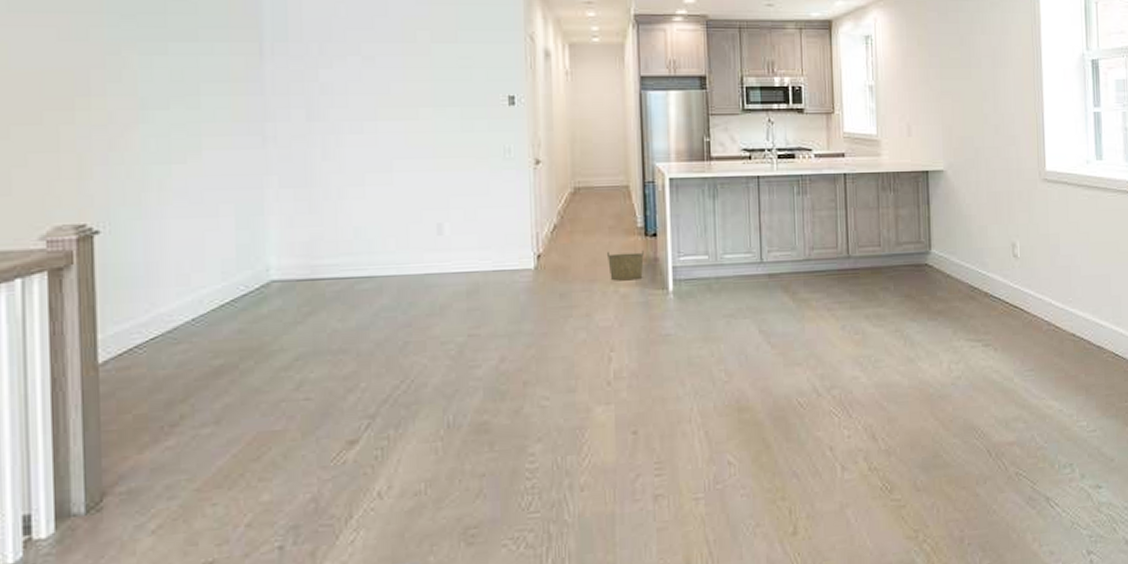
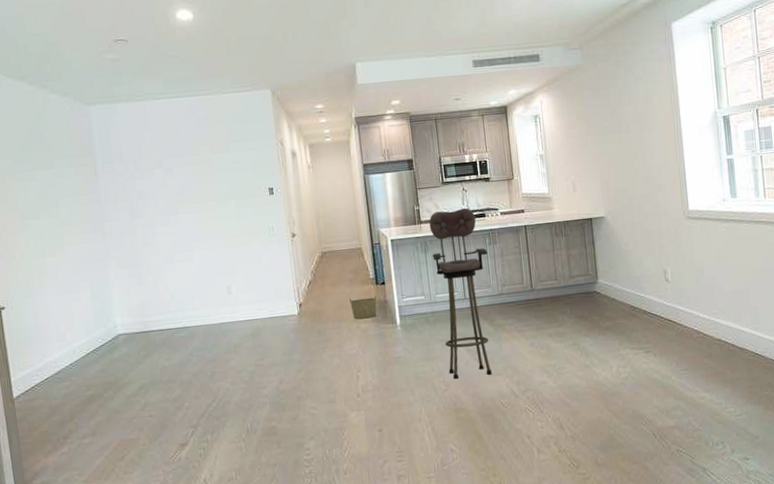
bar stool: none [721,144,795,368] -> present [429,207,492,379]

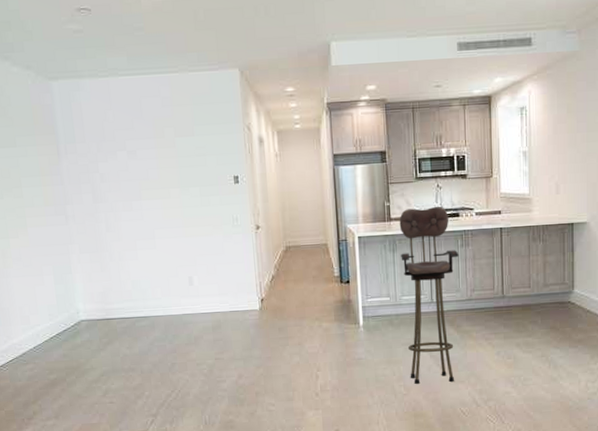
basket: present [348,296,377,320] -> none [311,294,340,318]

